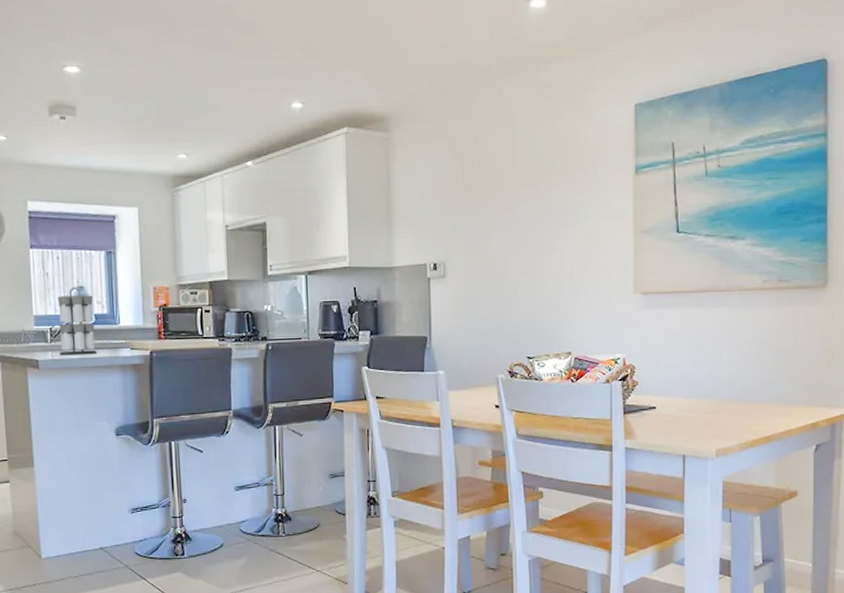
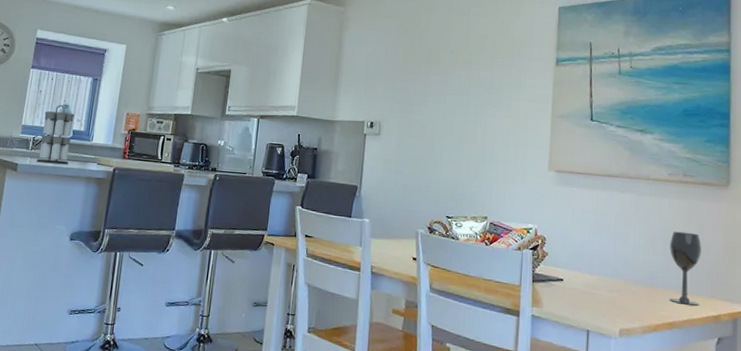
wine glass: none [765,341,798,416] -> present [670,231,702,306]

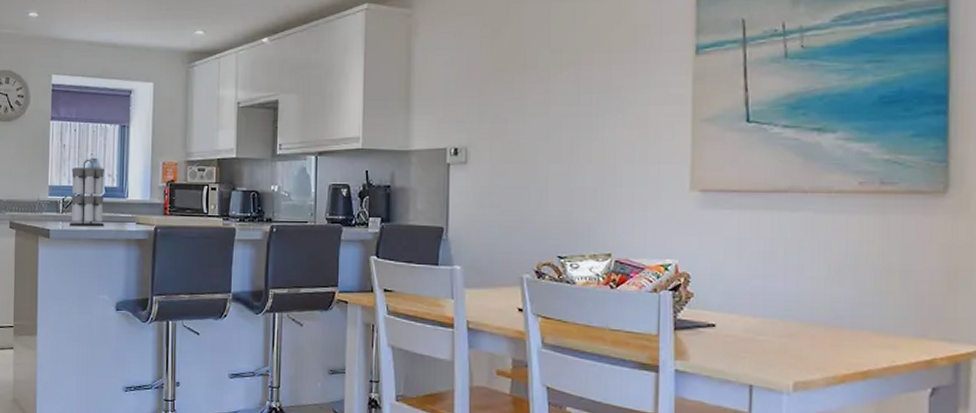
wine glass: present [670,231,702,306] -> none [862,256,908,349]

